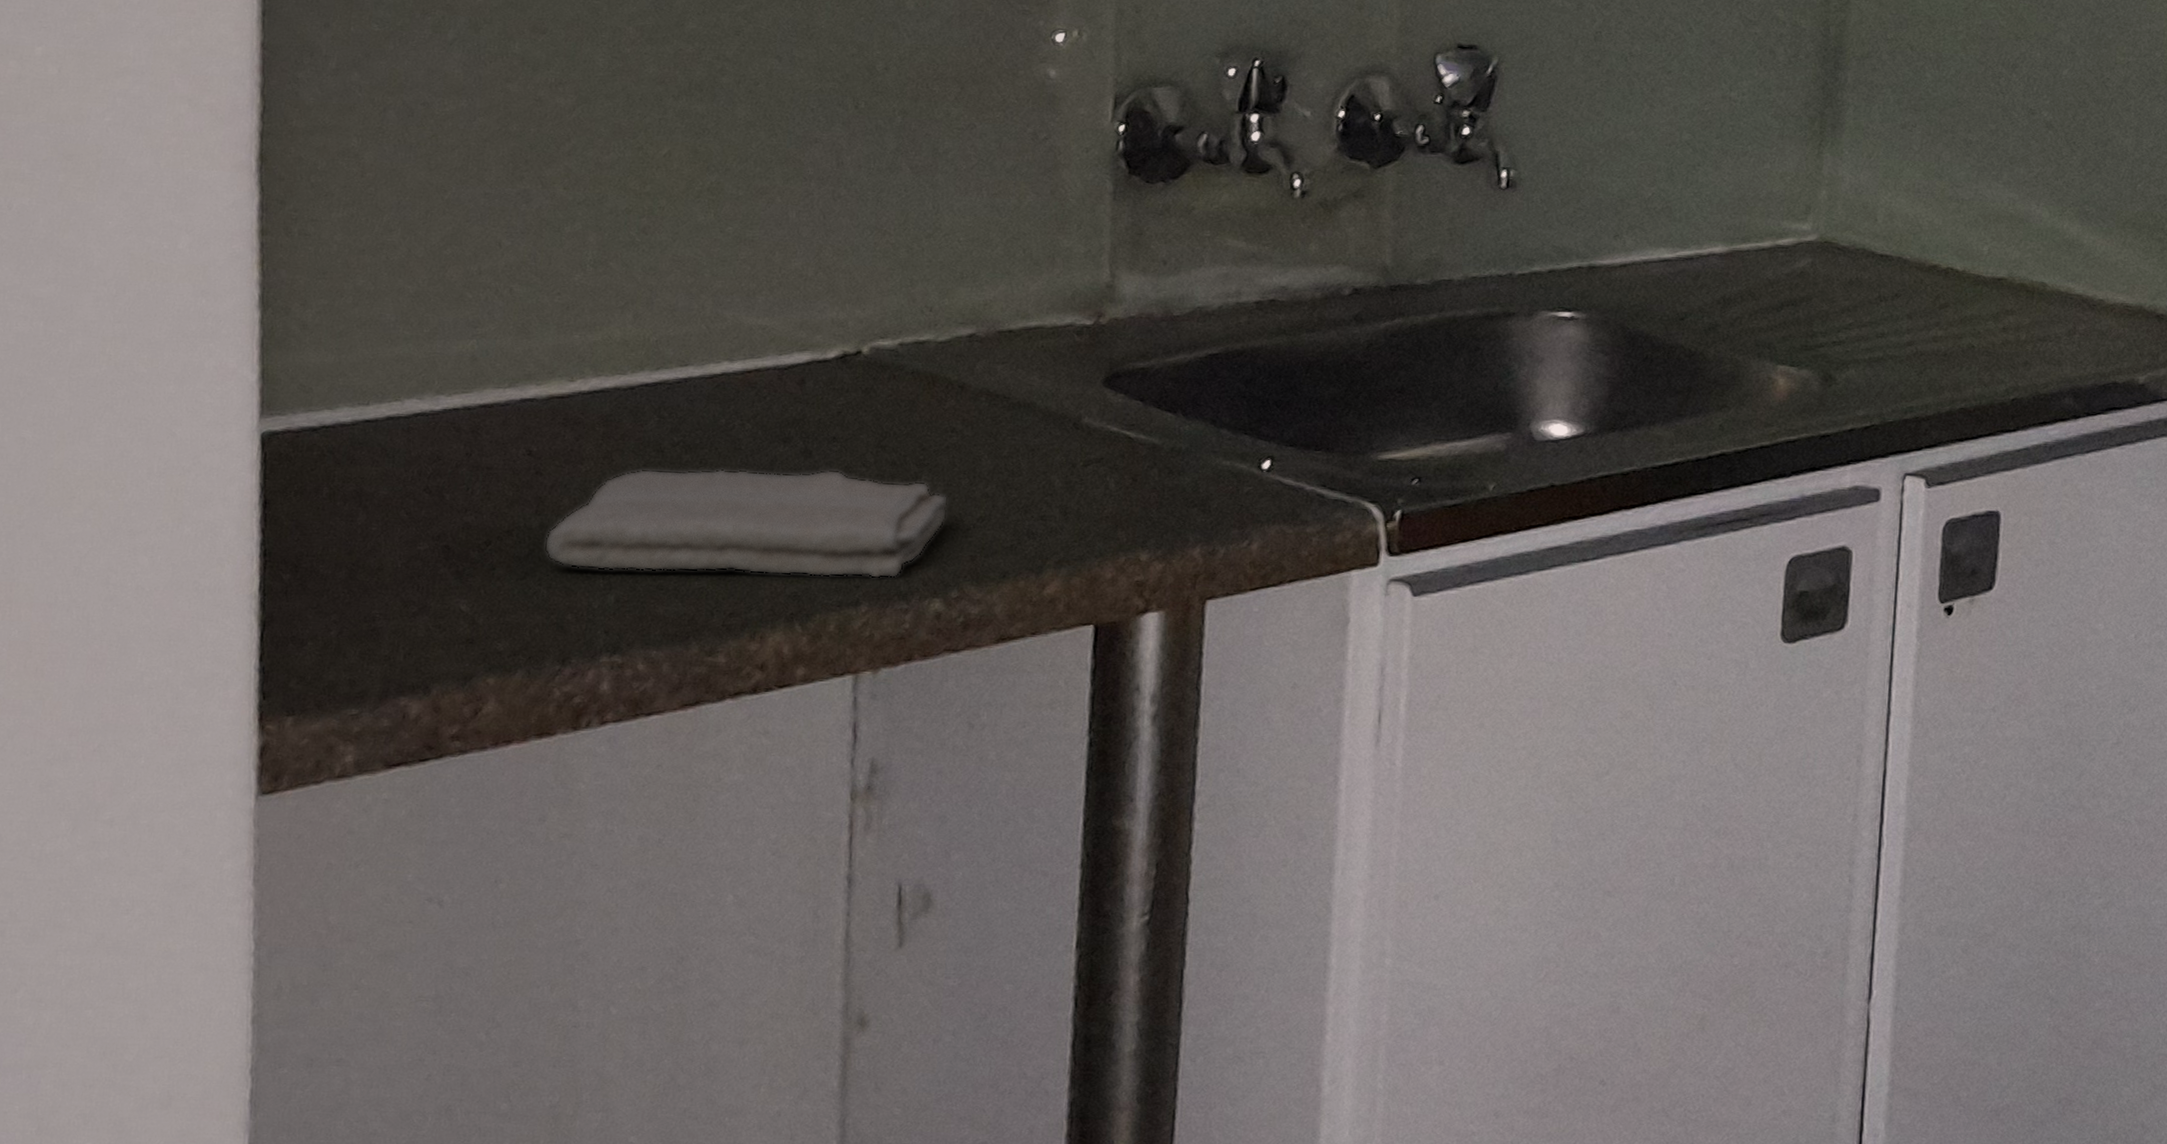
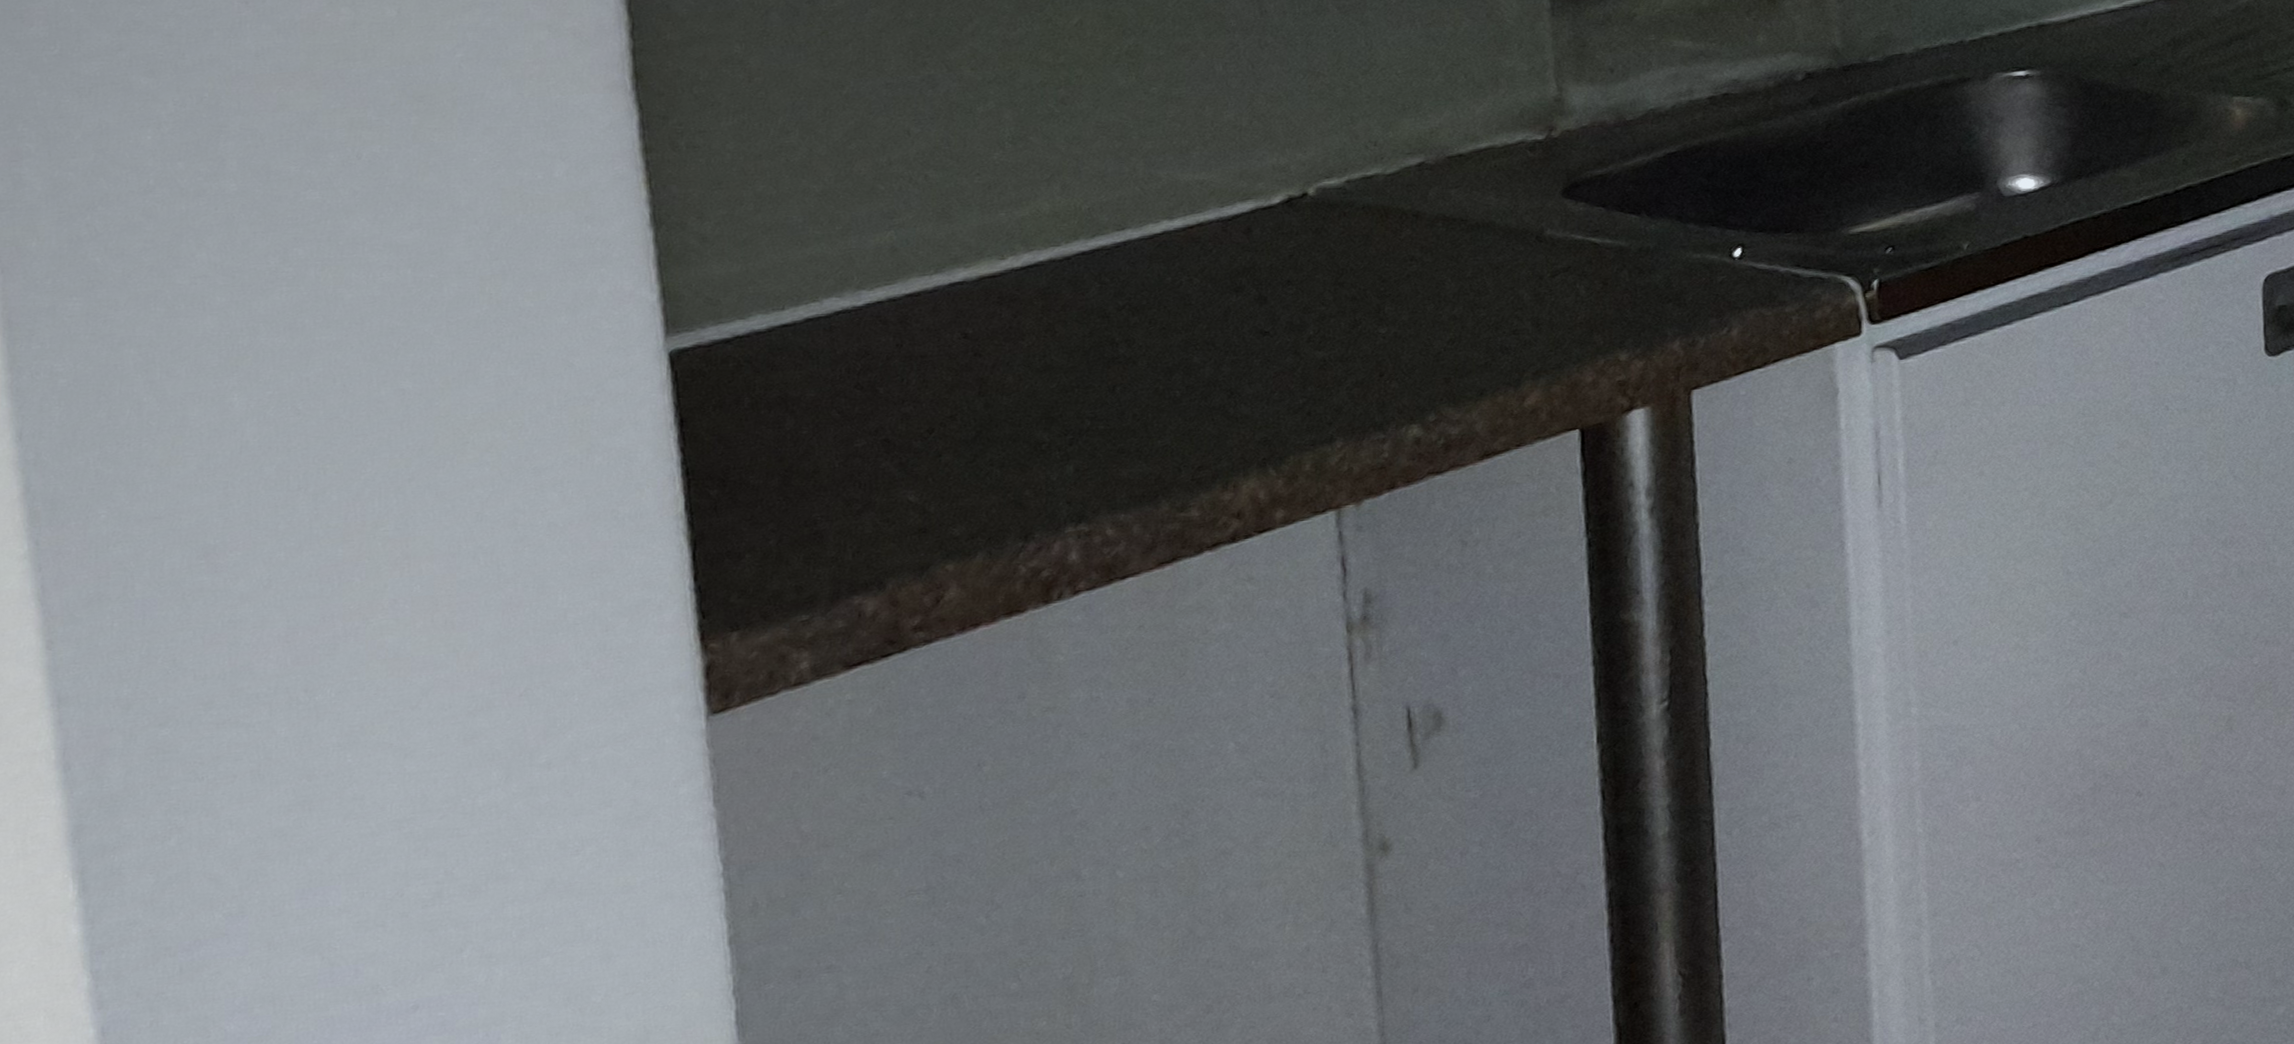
washcloth: present [544,468,949,579] -> none [992,312,1416,444]

